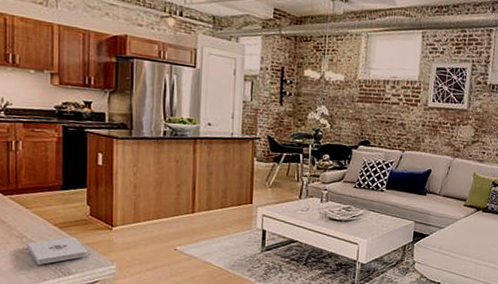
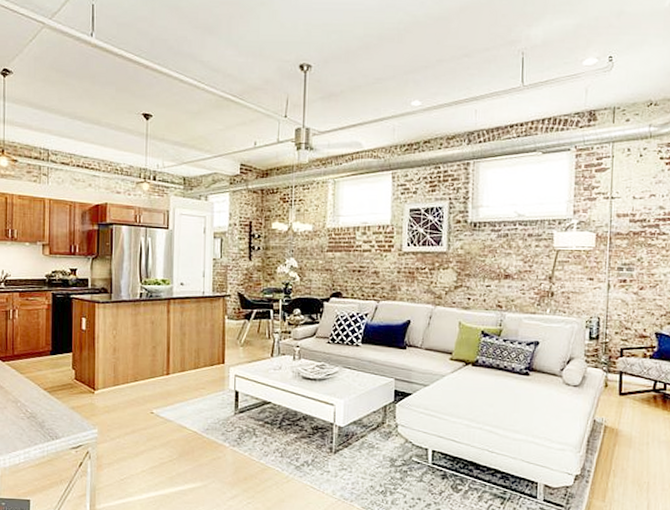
notepad: present [27,237,88,265] -> none [21,401,73,429]

